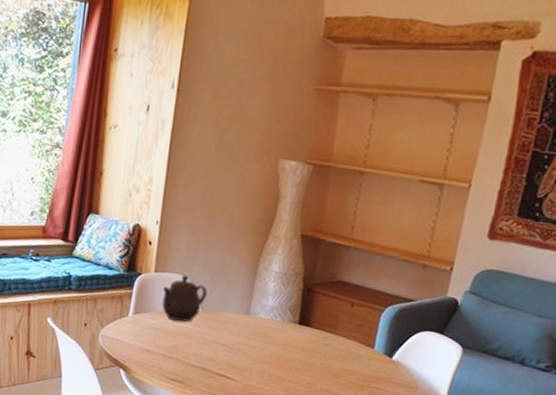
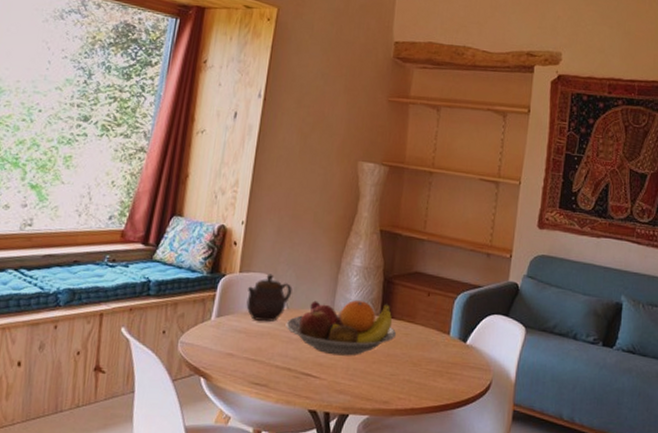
fruit bowl: none [201,304,316,361] -> present [286,300,397,356]

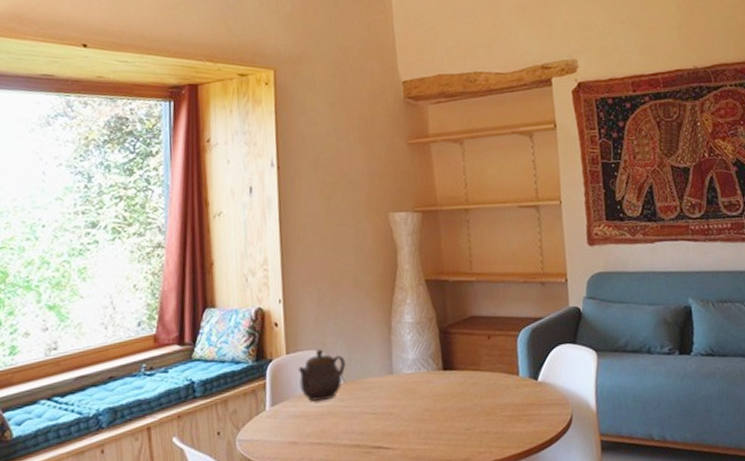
fruit bowl: present [286,300,397,356] -> none [345,355,464,421]

